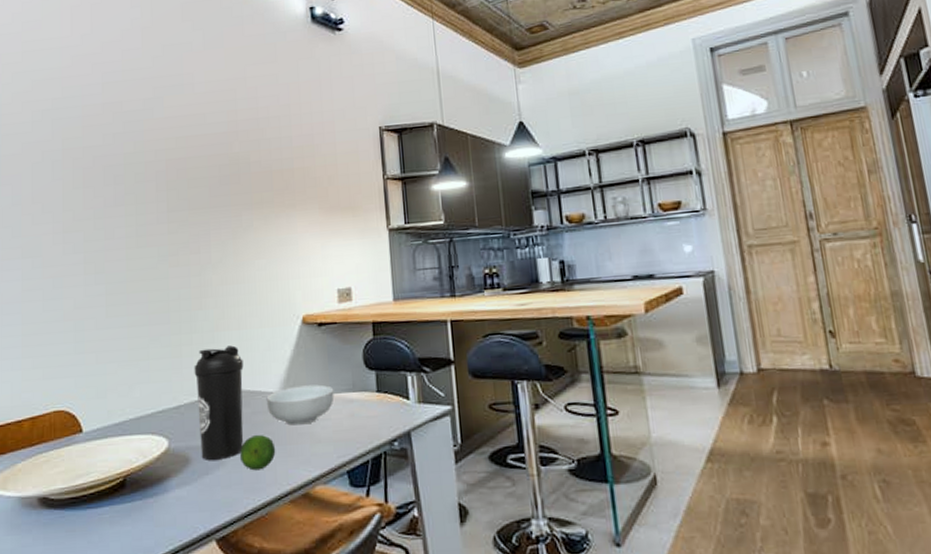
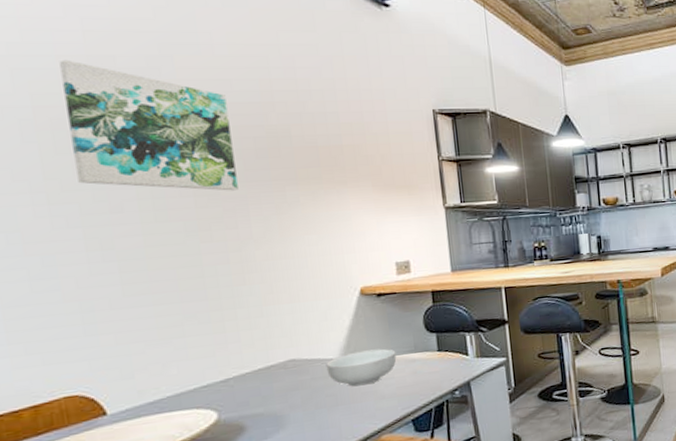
wall art: none [84,108,203,217] -> present [59,59,238,191]
water bottle: present [194,345,244,460] -> none [241,318,304,426]
fruit: present [240,435,276,471] -> none [301,397,340,430]

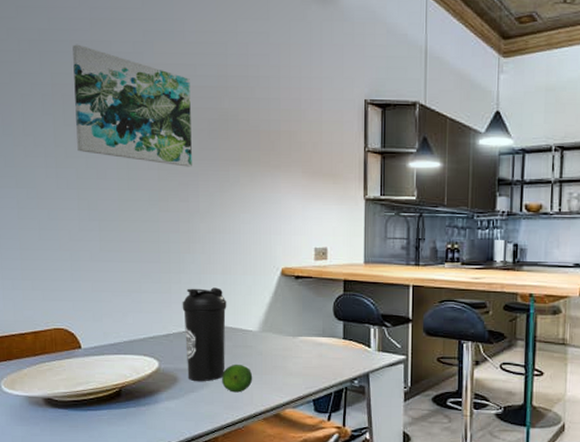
water bottle: none [241,318,304,426] -> present [182,287,227,381]
fruit: none [301,397,340,430] -> present [222,365,253,393]
cereal bowl: present [326,348,397,387] -> none [246,327,306,360]

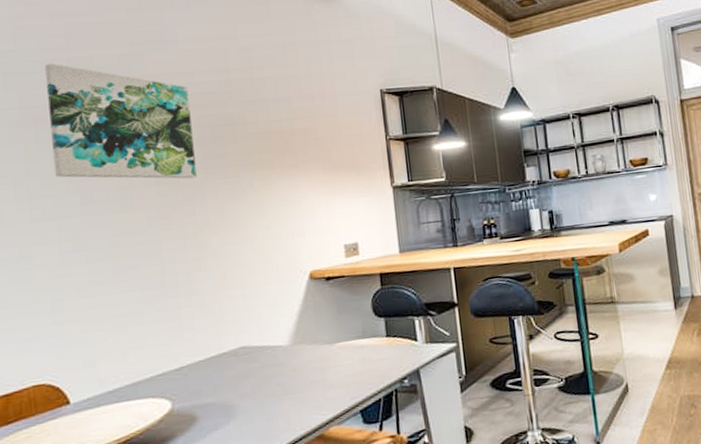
water bottle: present [182,287,227,381] -> none [195,304,254,417]
fruit: present [222,365,253,393] -> none [251,386,288,421]

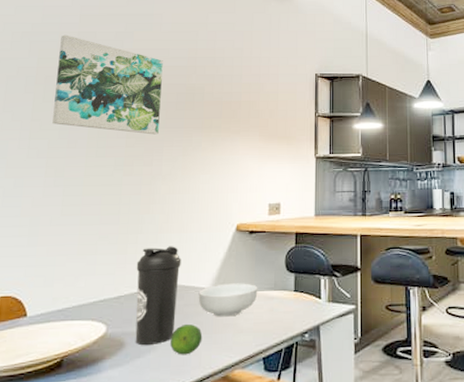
water bottle: none [195,304,254,417] -> present [135,246,181,345]
fruit: none [251,386,288,421] -> present [170,324,203,355]
cereal bowl: none [275,334,345,375] -> present [198,283,258,317]

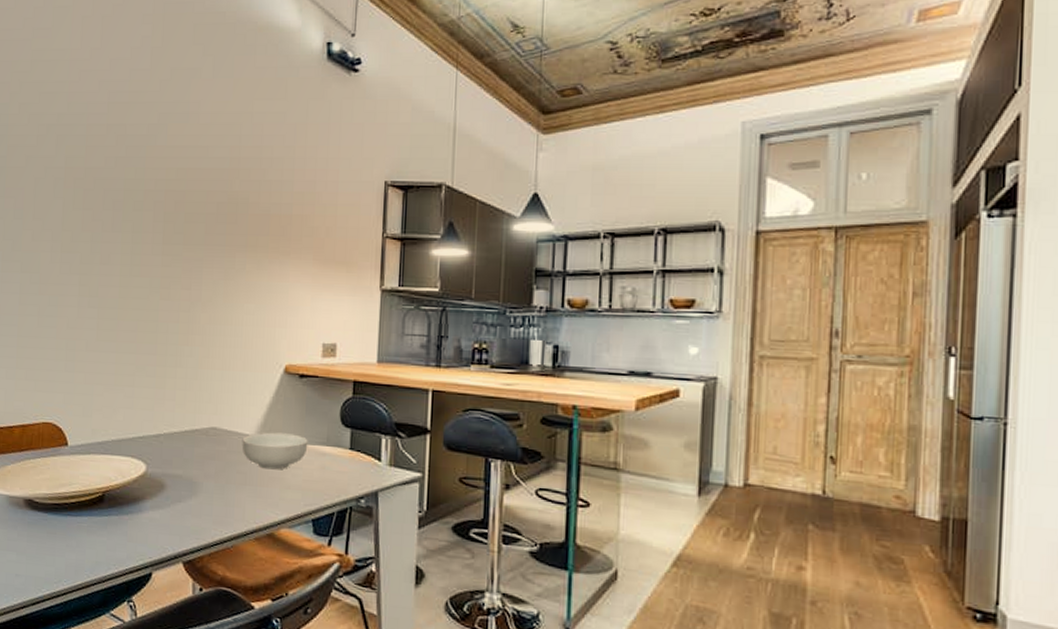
wall art: present [52,35,163,135] -> none [84,128,202,253]
water bottle: present [135,246,181,345] -> none [175,384,224,490]
fruit: present [170,324,203,355] -> none [212,473,246,506]

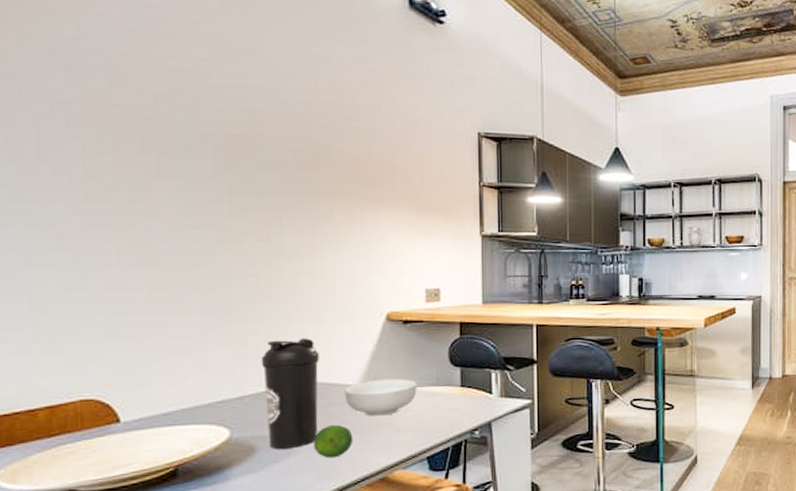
water bottle: none [175,384,224,490] -> present [261,338,320,449]
fruit: none [212,473,246,506] -> present [314,425,353,458]

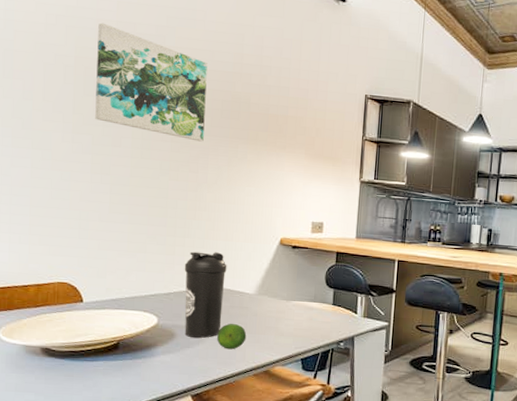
wall art: none [112,58,274,202] -> present [95,22,208,142]
cereal bowl: present [344,378,417,416] -> none [243,291,299,321]

